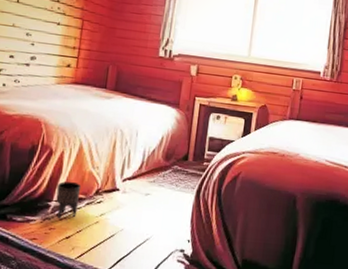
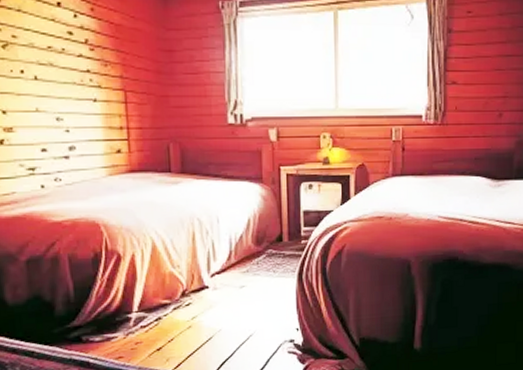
planter: present [56,181,82,218] -> none [135,286,164,330]

